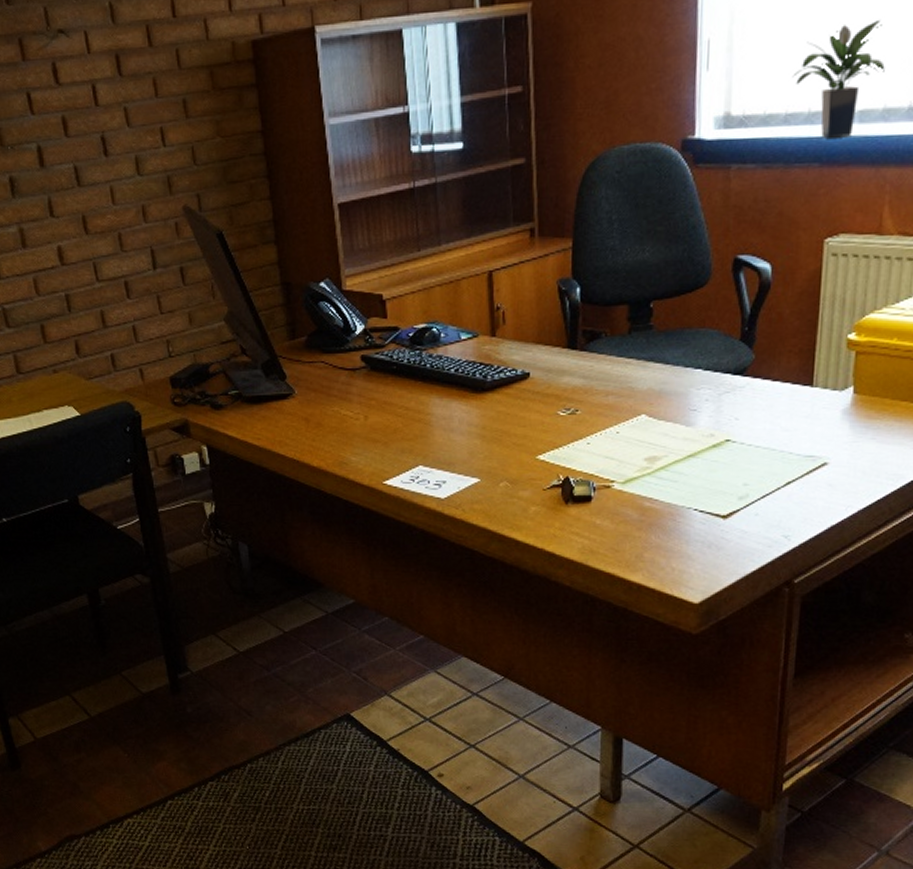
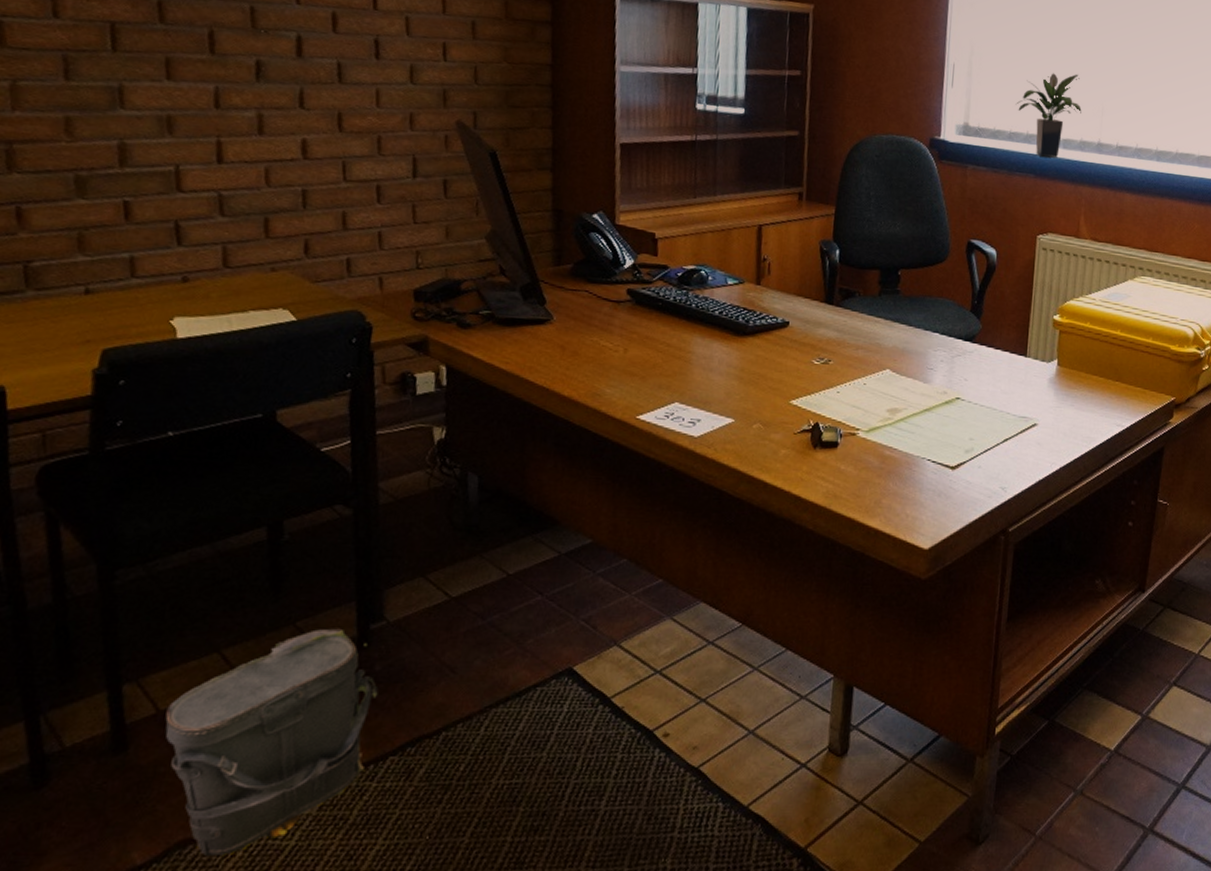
bag: none [41,677,192,850] -> present [165,628,379,857]

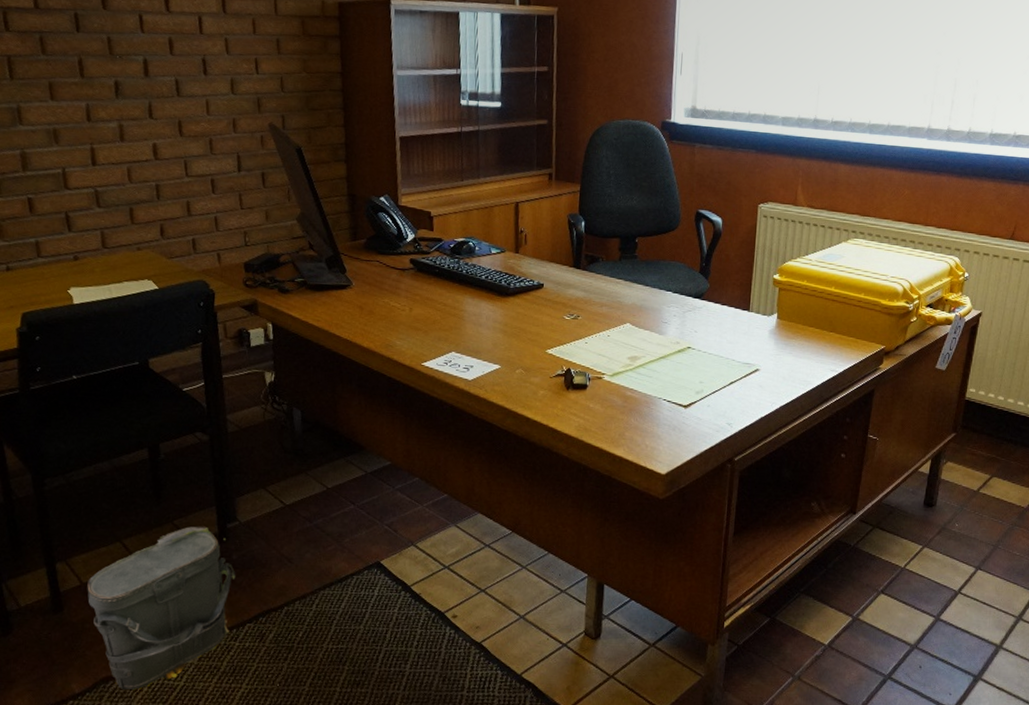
potted plant: present [1016,73,1082,158] -> none [738,57,799,135]

